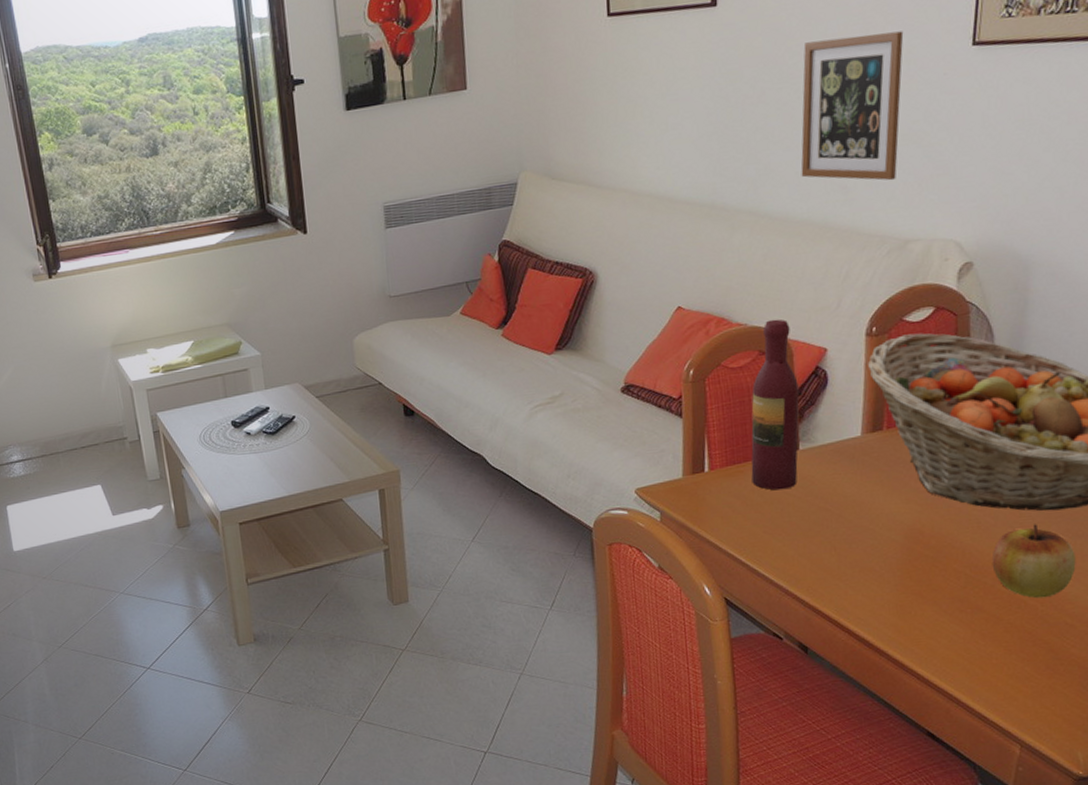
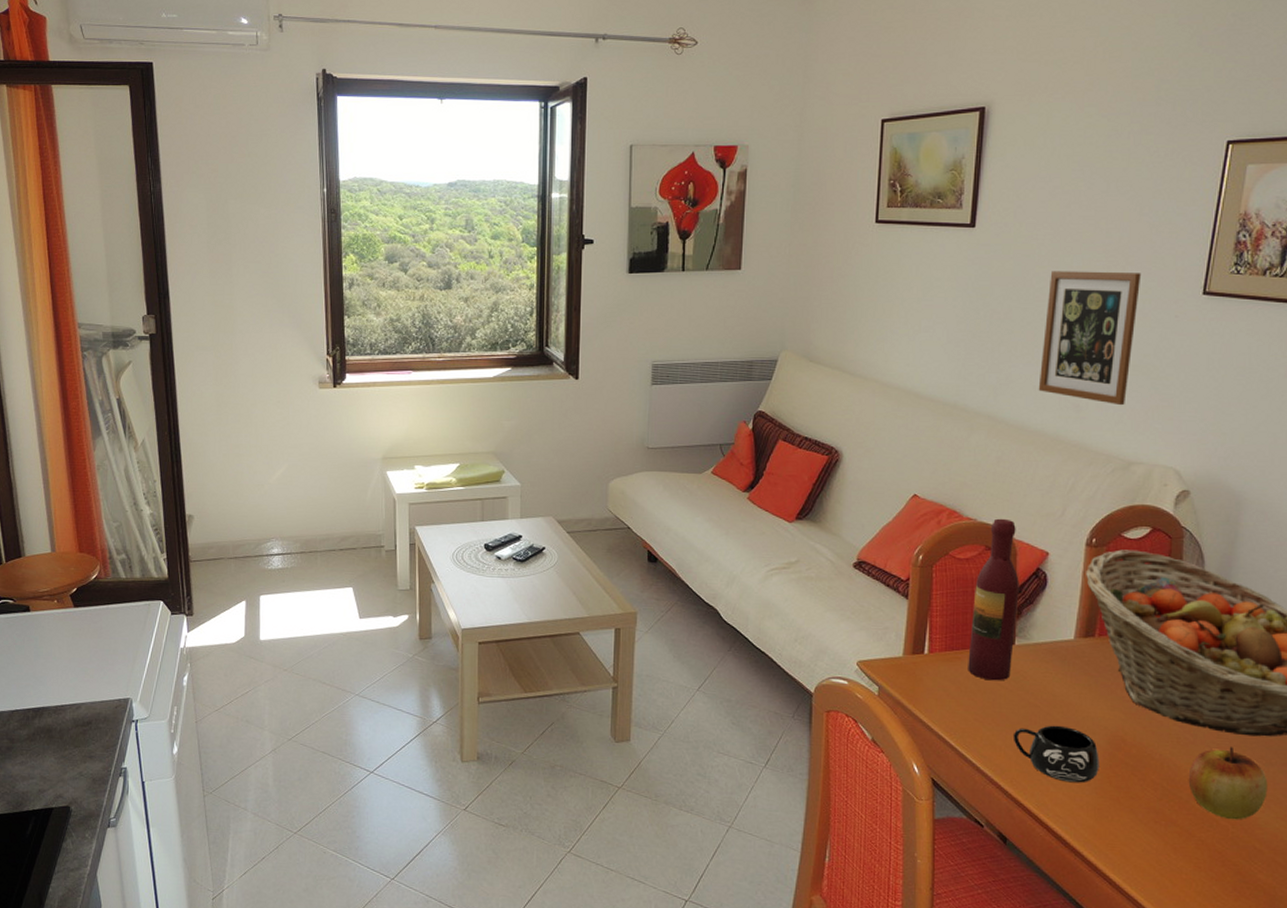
mug: none [805,526,898,584] -> present [1012,725,1099,783]

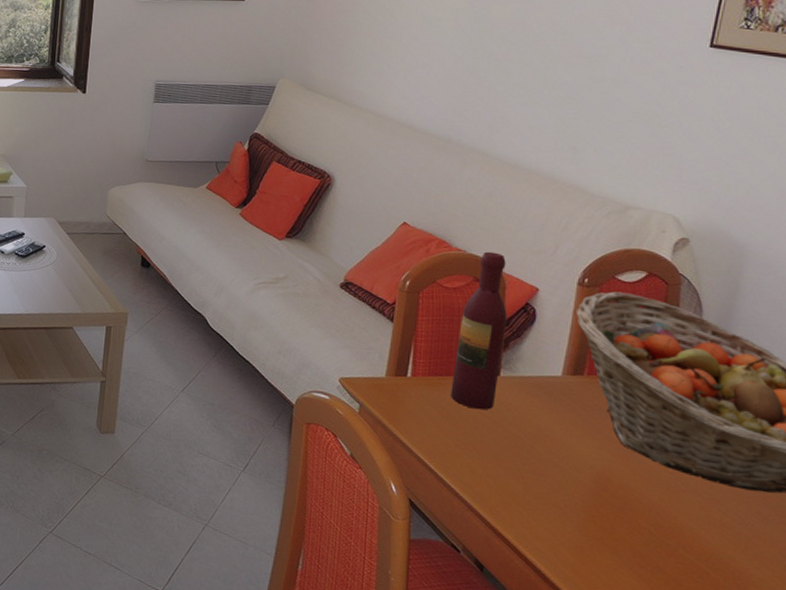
mug: present [1012,725,1099,783] -> none [494,458,584,520]
picture frame: present [1038,271,1142,406] -> none [534,17,646,151]
apple: present [1188,747,1268,820] -> none [677,499,764,575]

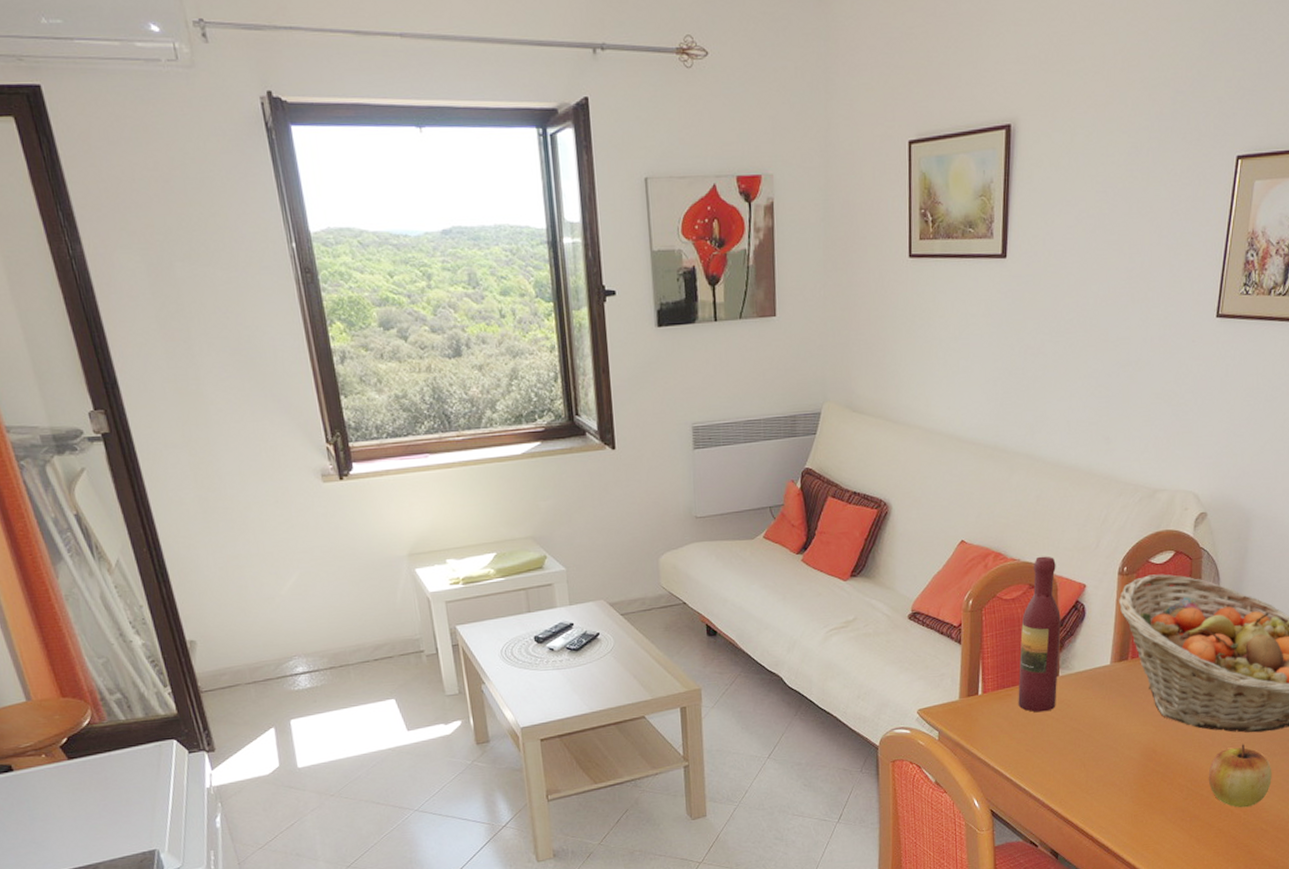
apple: none [677,499,764,575] -> present [1208,744,1272,808]

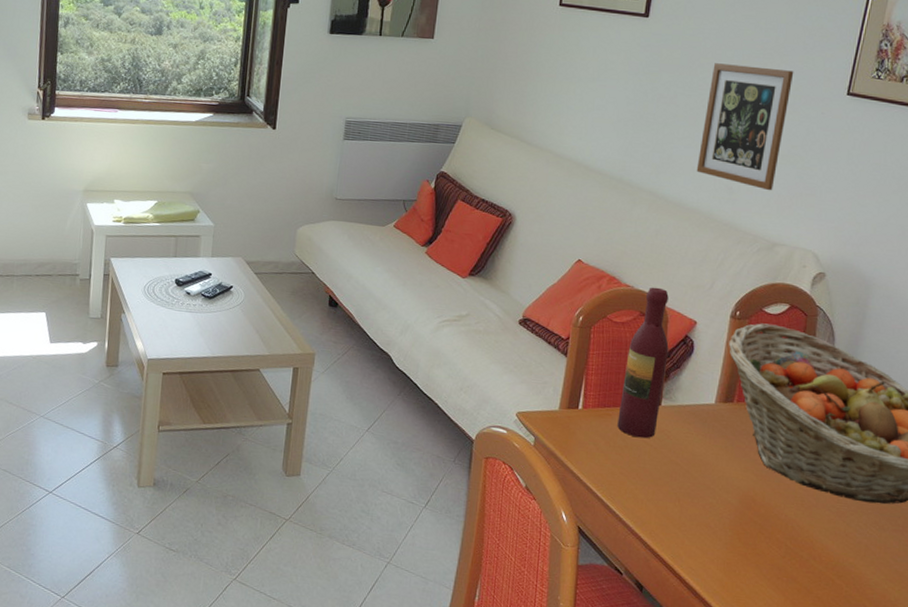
picture frame: none [1071,298,1162,435] -> present [696,63,794,191]
apple: present [1208,744,1272,808] -> none [809,511,880,580]

